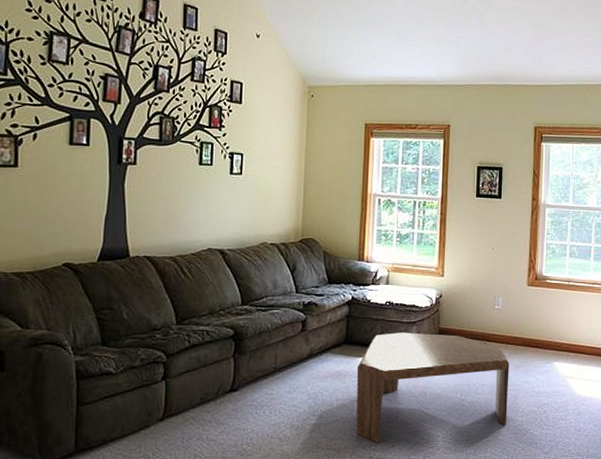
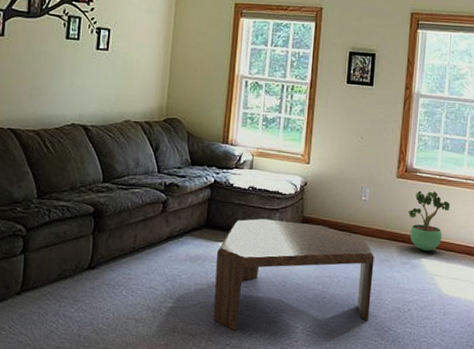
potted plant: none [539,297,579,355] -> present [408,190,450,252]

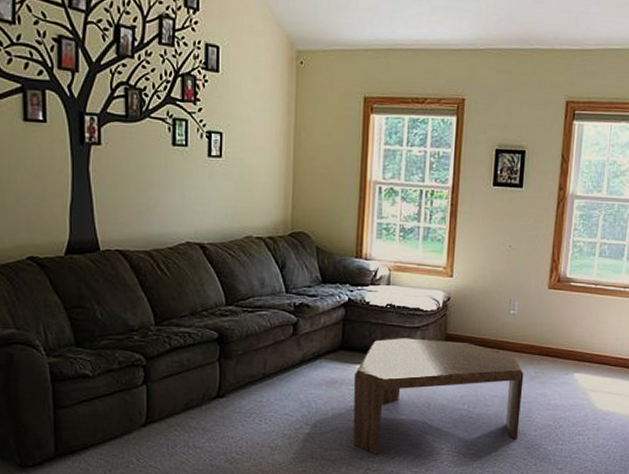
potted plant: present [408,190,450,252] -> none [560,301,606,366]

